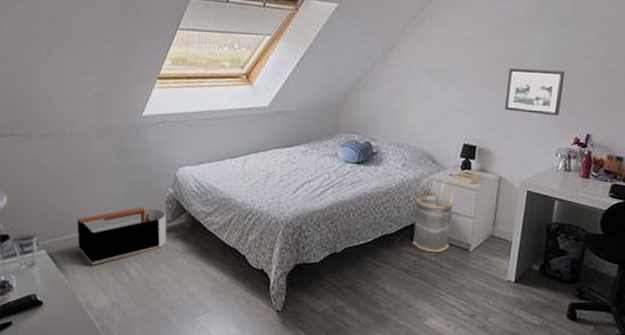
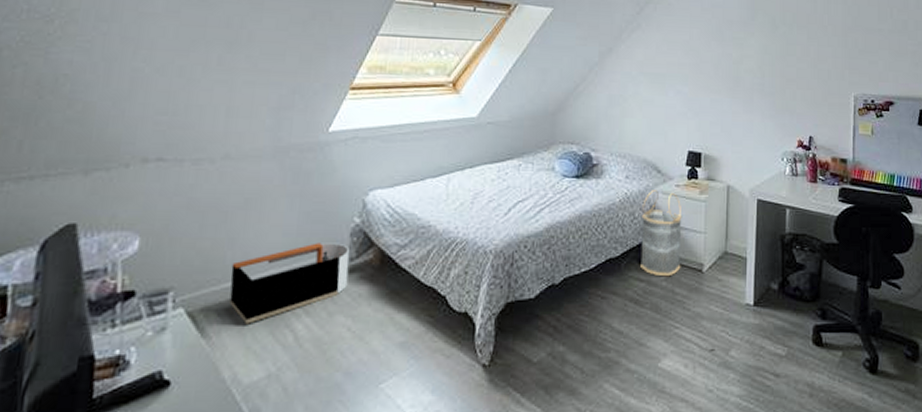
picture frame: present [504,67,565,116] -> none [726,70,782,119]

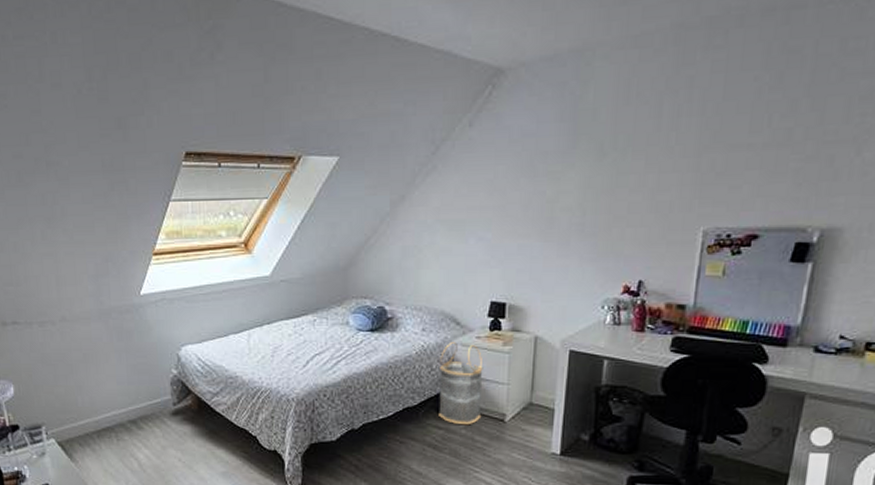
storage bin: present [229,243,350,324] -> none [83,390,174,453]

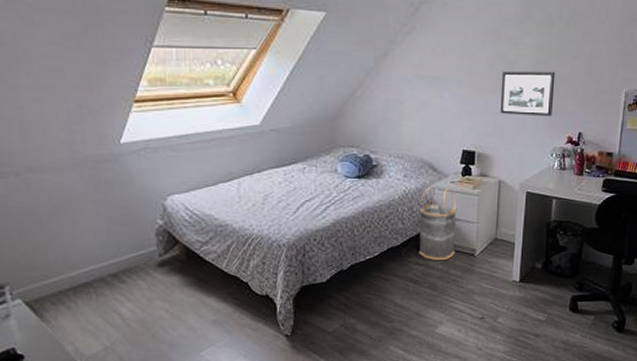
picture frame: none [536,209,608,263] -> present [500,70,556,117]

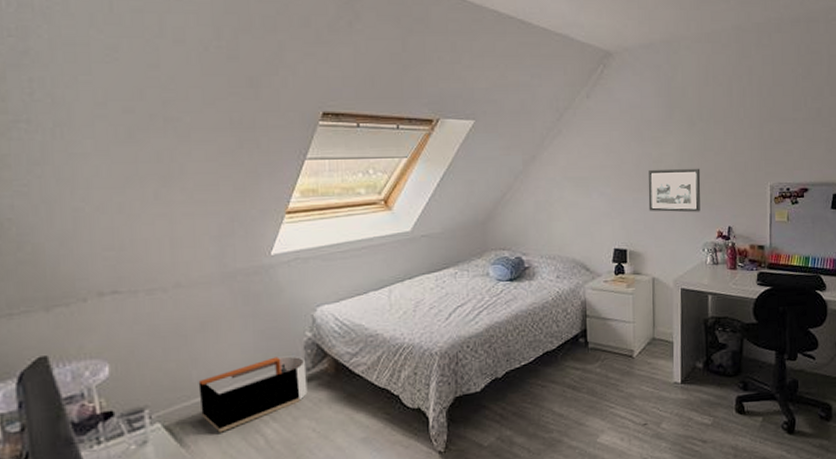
storage bin: none [55,242,160,310] -> present [198,355,308,433]
basket: present [419,187,457,261] -> none [574,287,613,364]

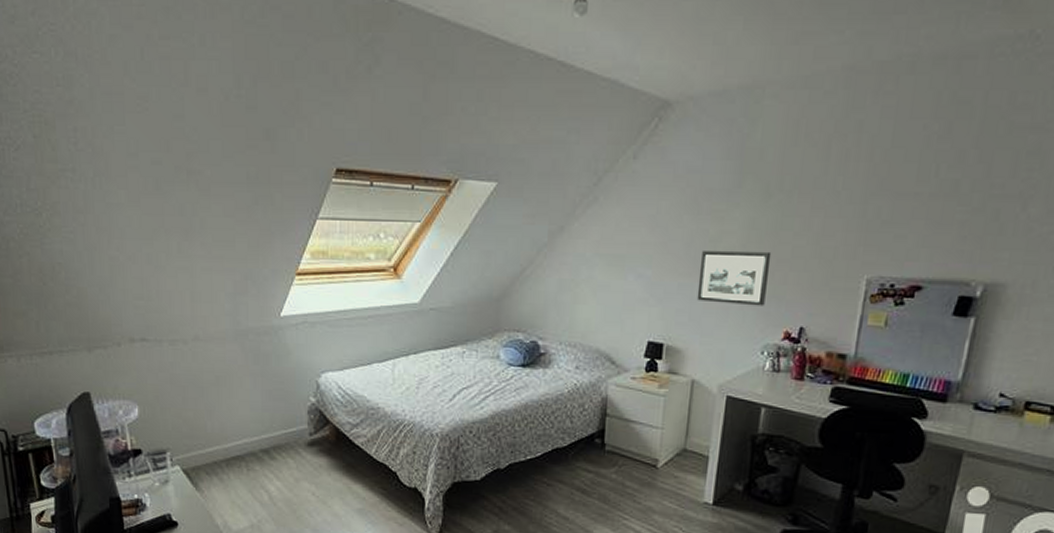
storage bin: present [198,355,308,433] -> none [212,418,309,483]

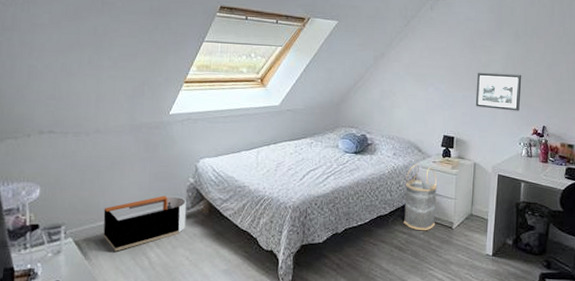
storage bin: none [212,418,309,483] -> present [103,195,187,252]
basket: none [589,382,637,470] -> present [404,165,438,231]

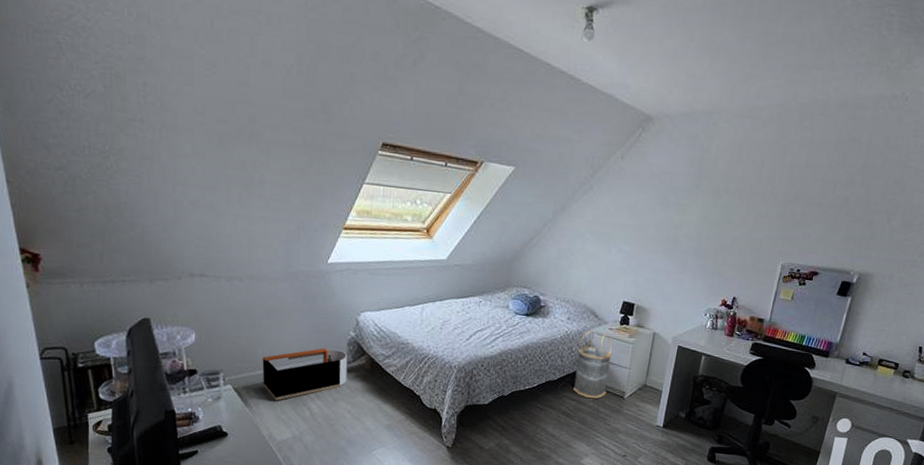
picture frame: present [475,72,522,111] -> none [661,234,717,280]

